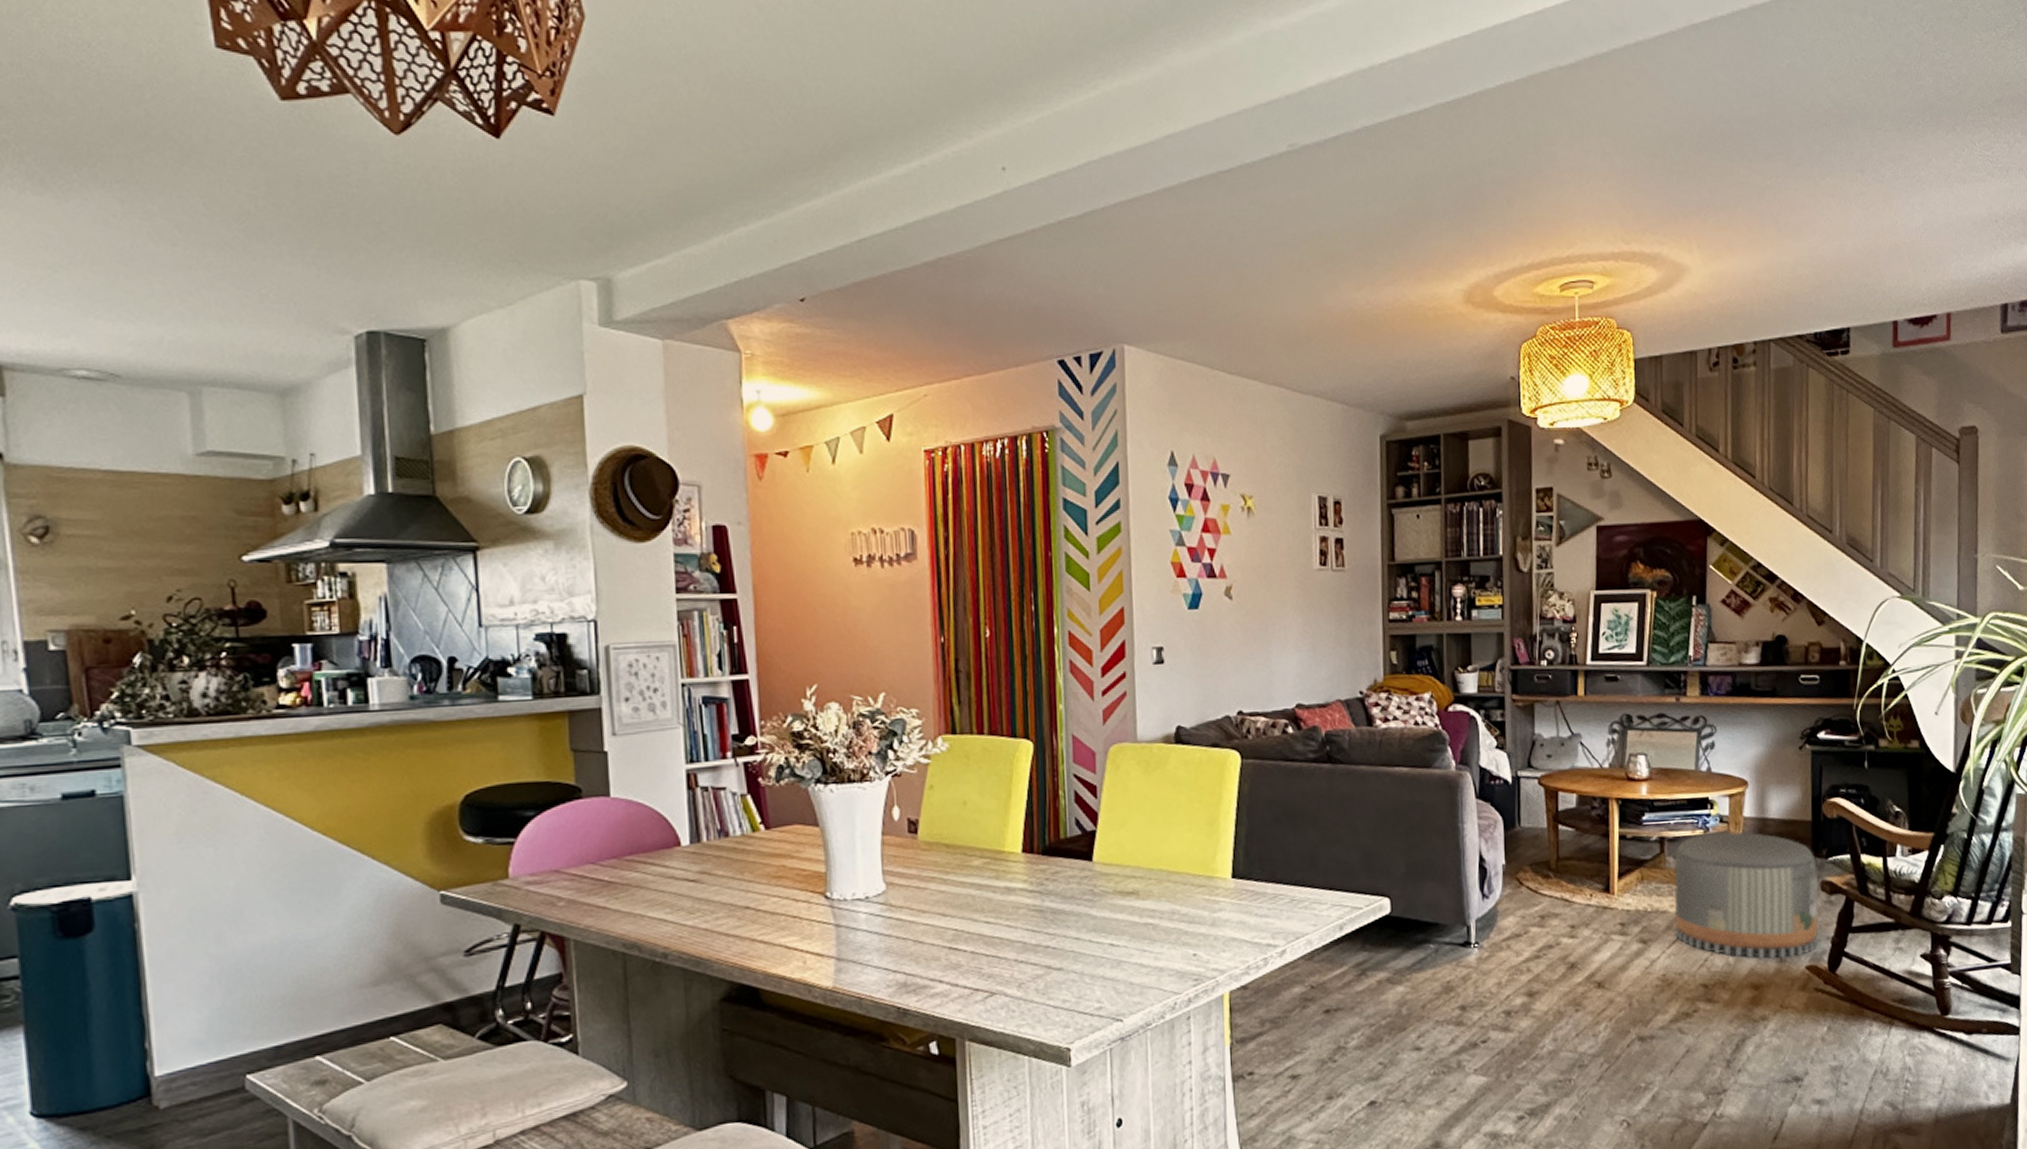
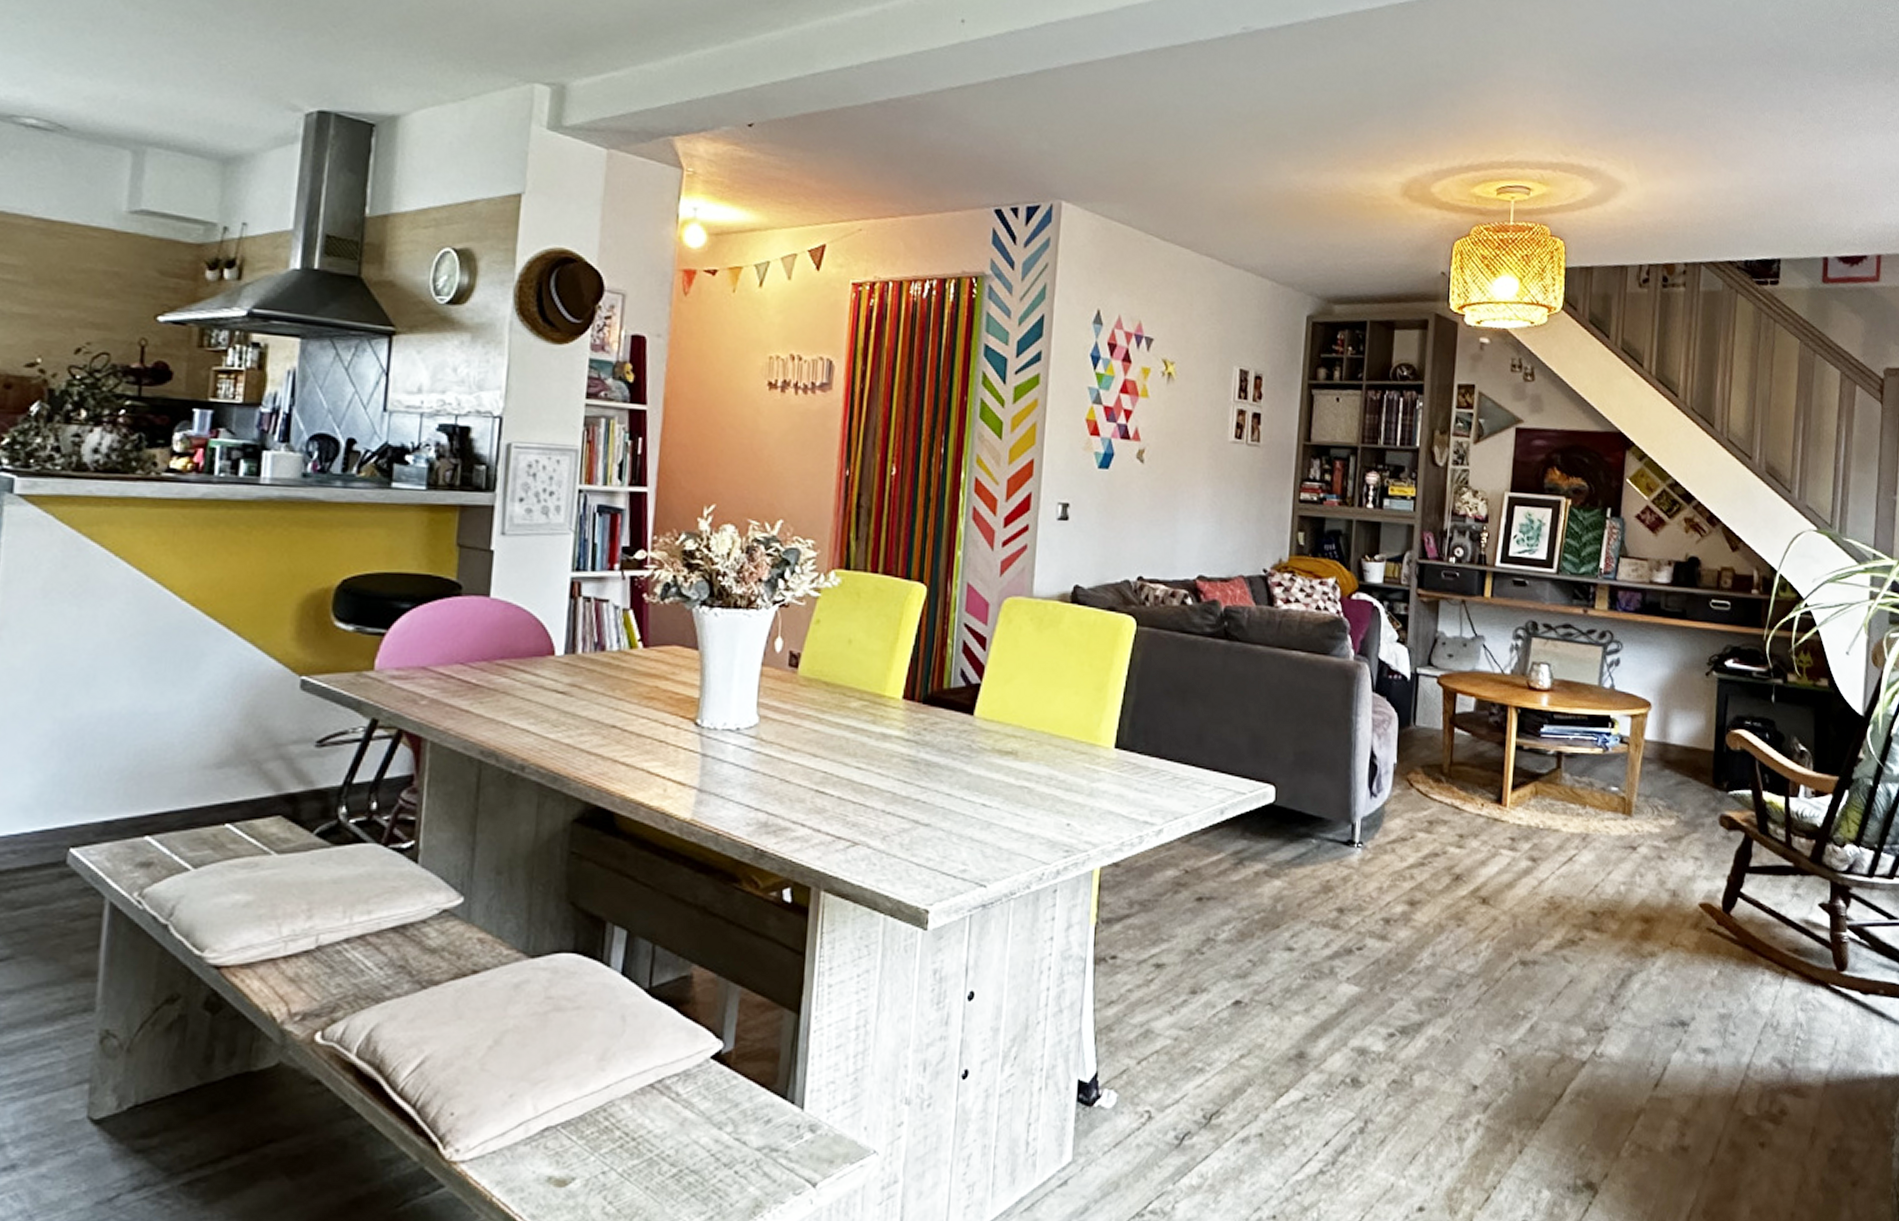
pouf: present [1674,832,1819,959] -> none [1566,752,1717,893]

